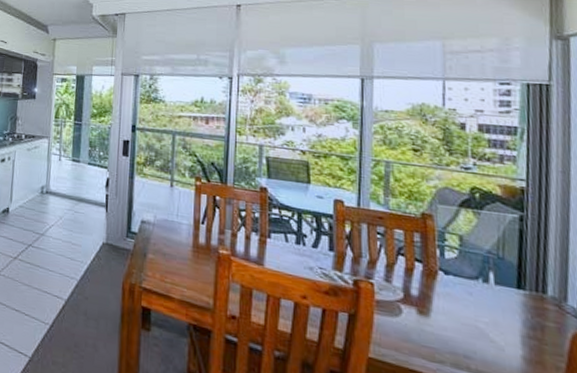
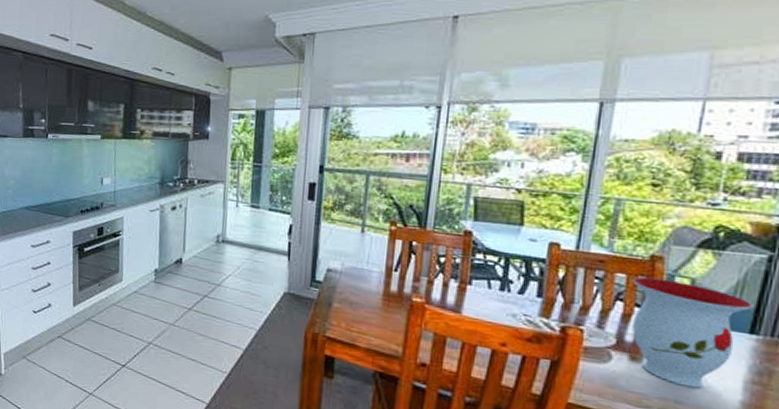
vase: none [409,233,515,343] -> present [632,276,753,389]

